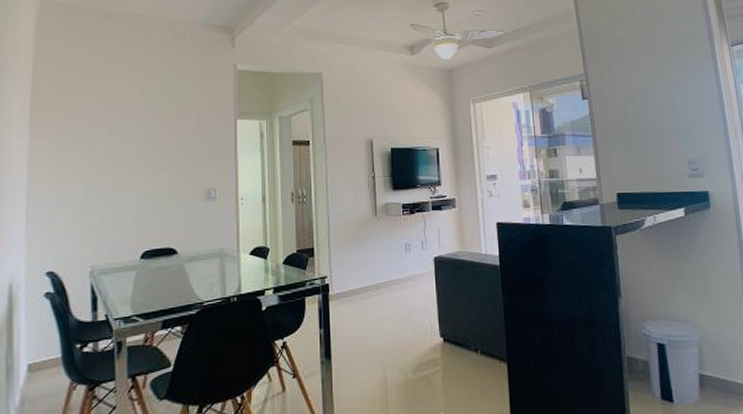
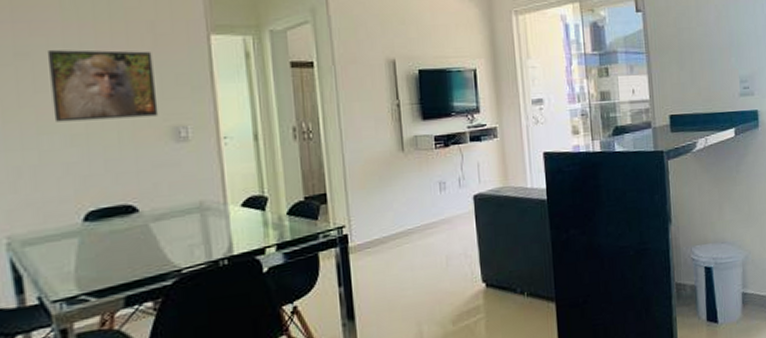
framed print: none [129,130,197,183] -> present [46,50,159,122]

